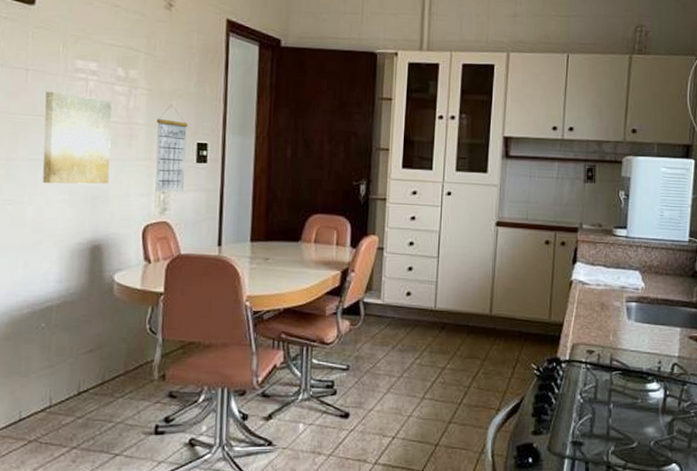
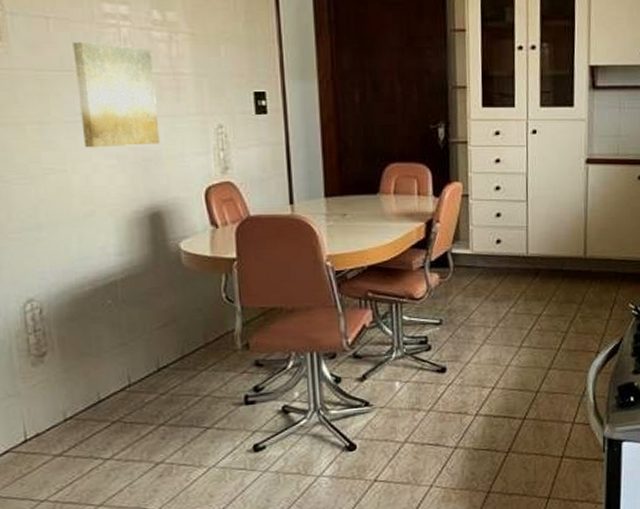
calendar: present [155,104,189,192] -> none [204,50,246,149]

